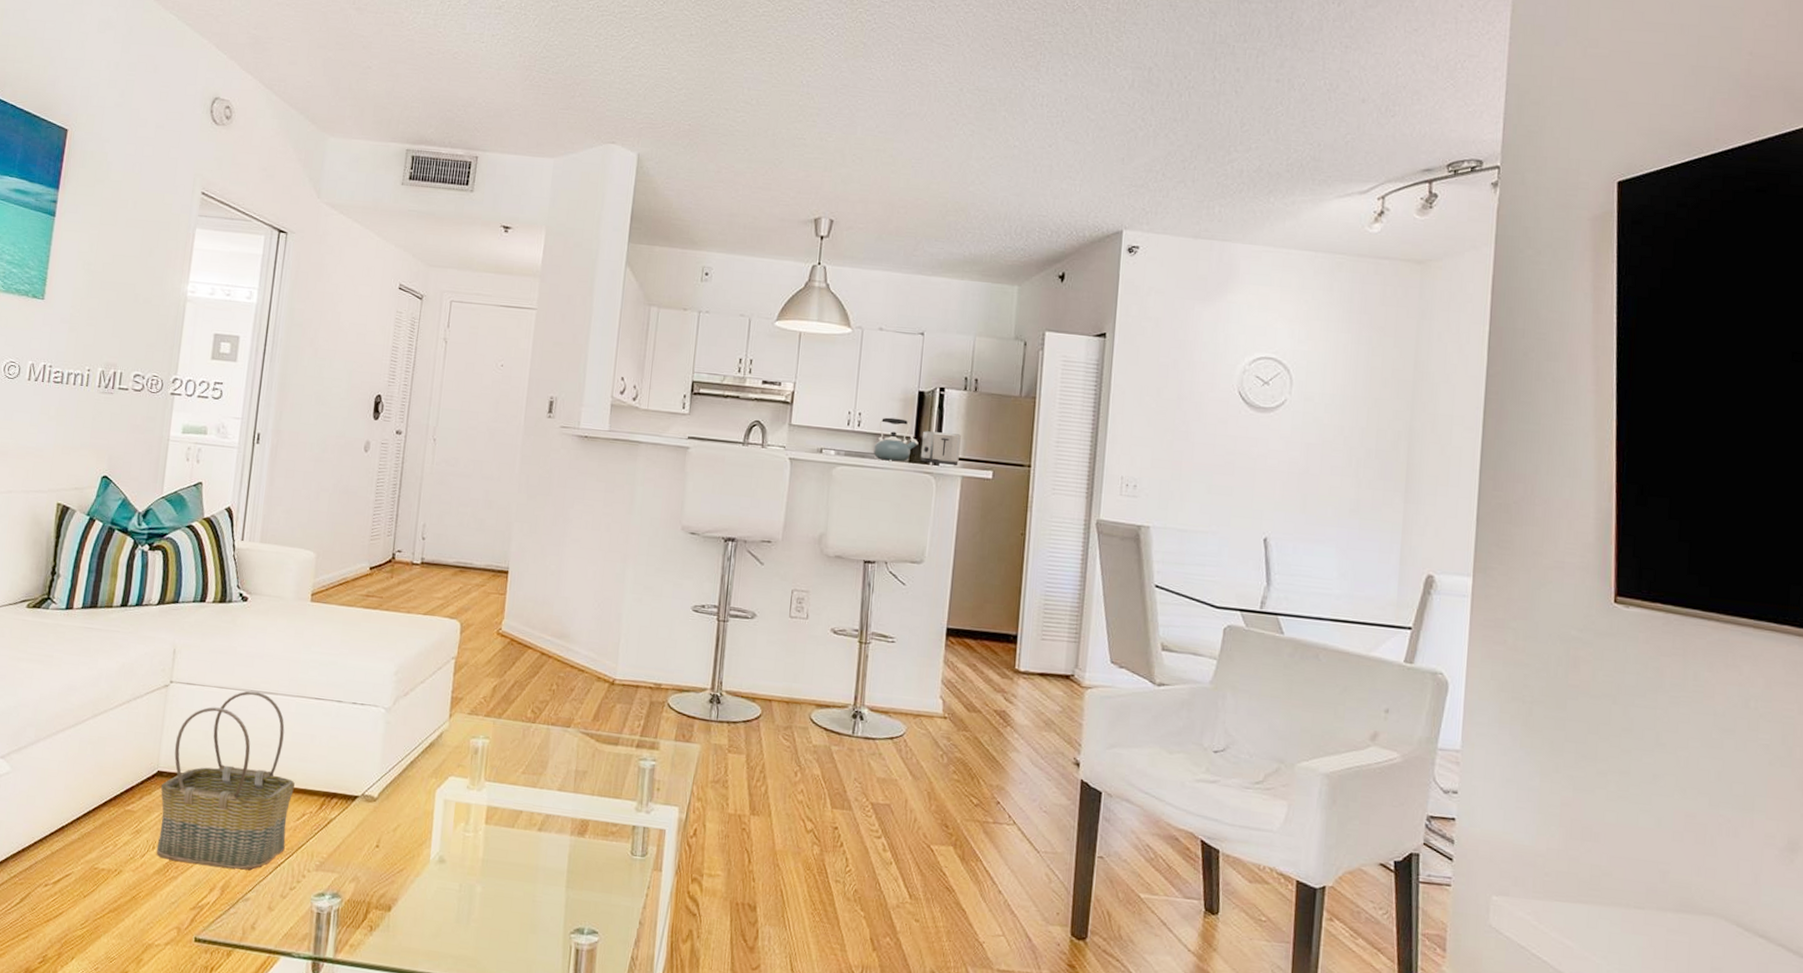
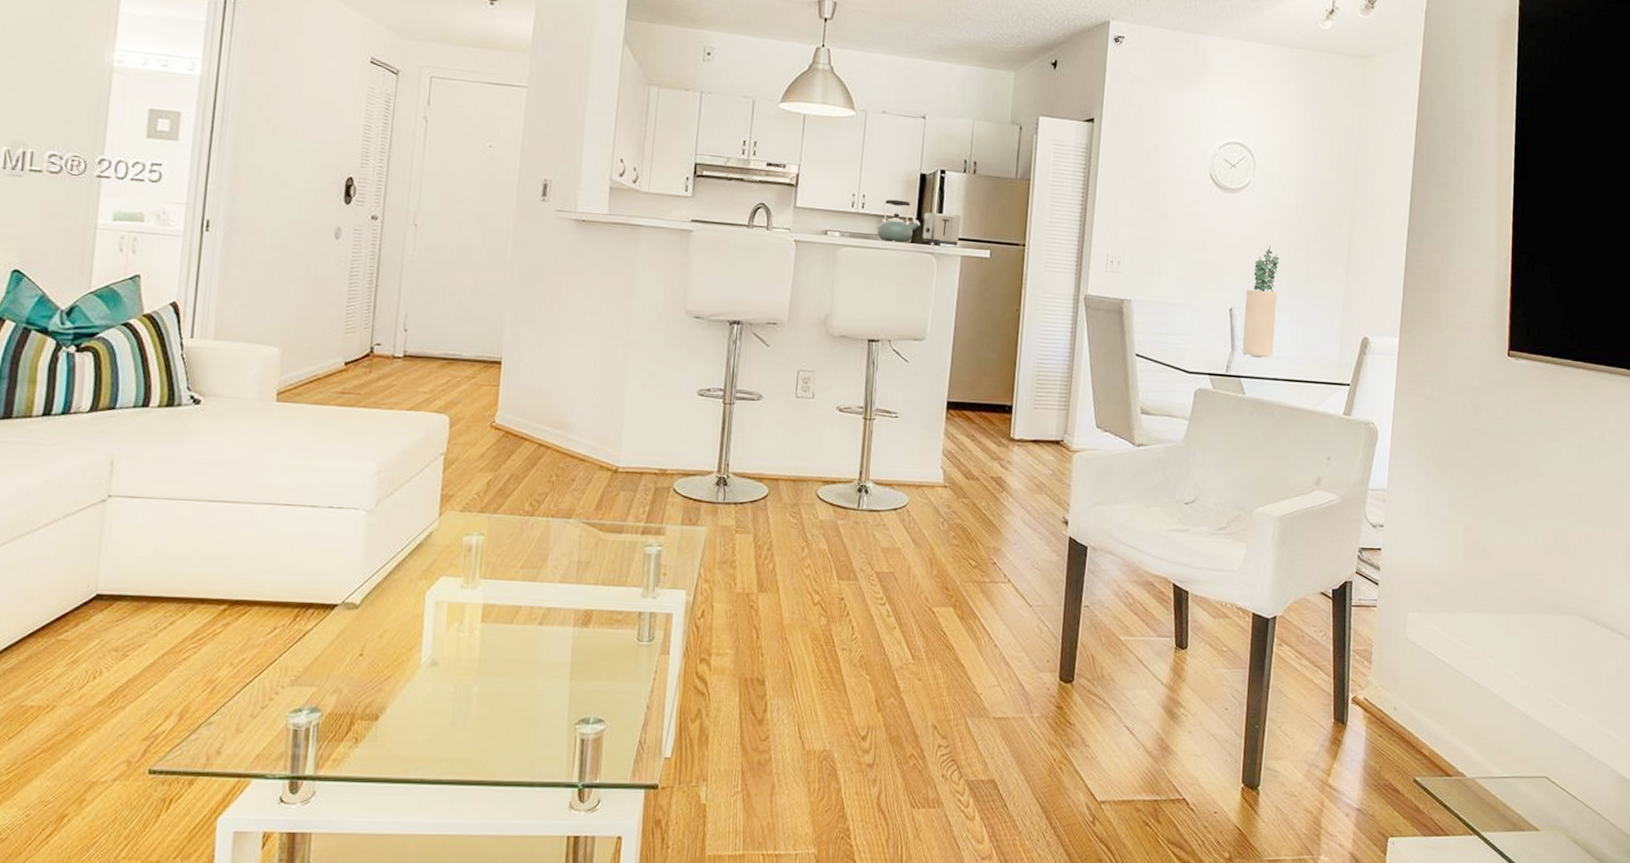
basket: present [156,690,295,870] -> none [97,500,263,692]
vase: none [1279,470,1323,595] -> present [1242,245,1280,358]

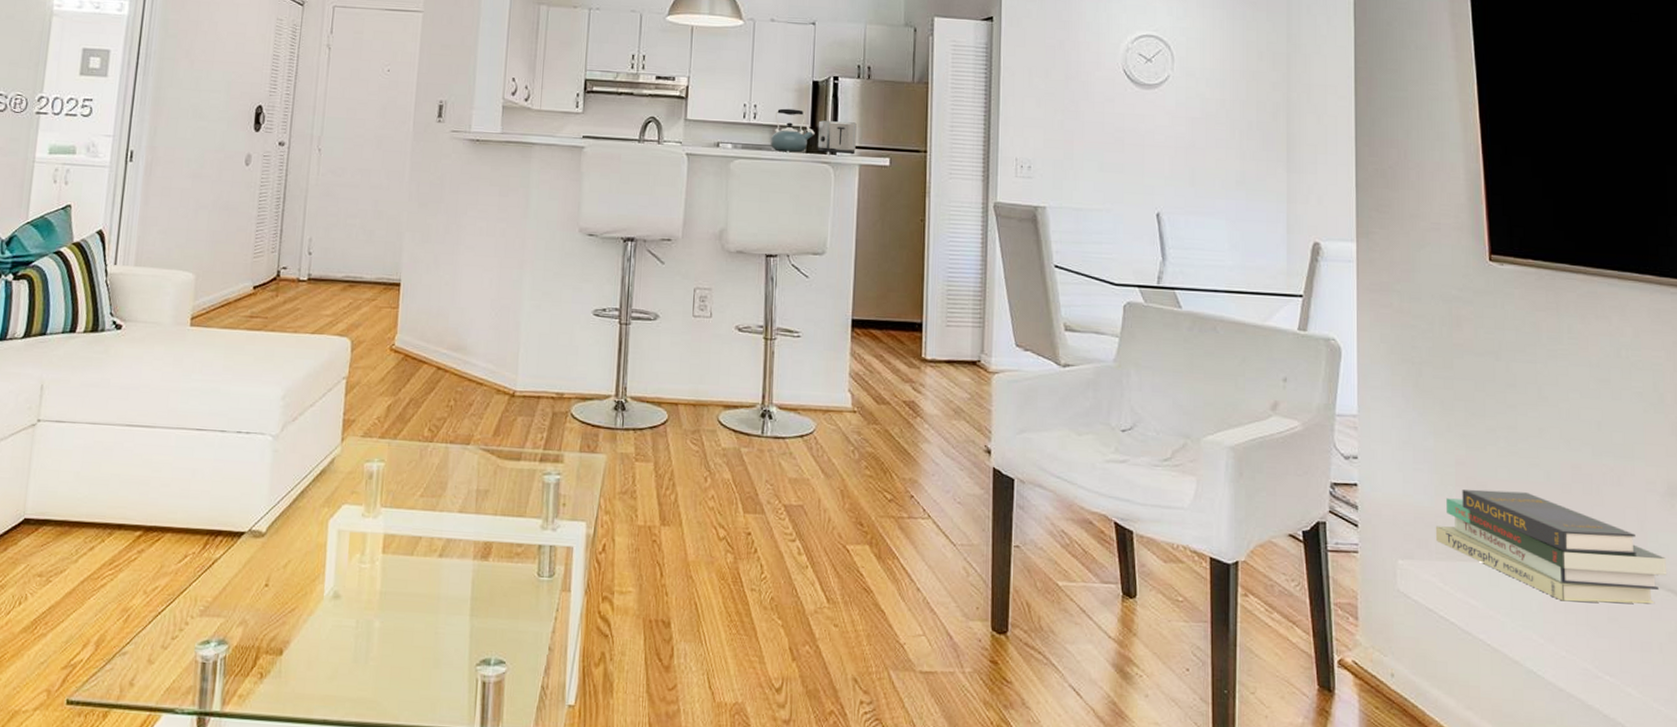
vase: present [1242,245,1280,358] -> none [1173,144,1210,268]
books: none [1441,552,1621,645] -> present [1435,489,1668,604]

